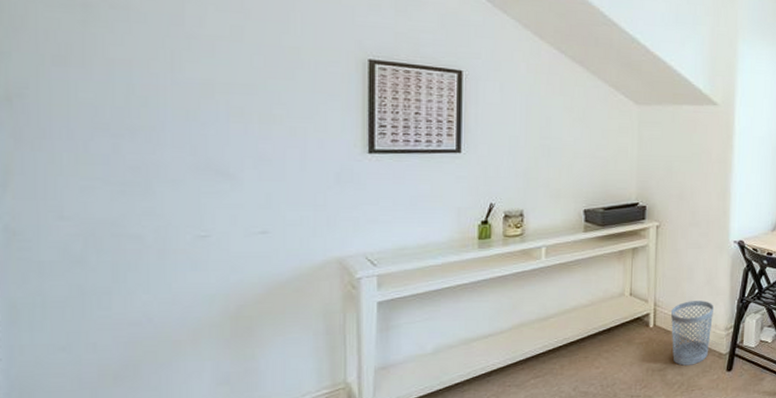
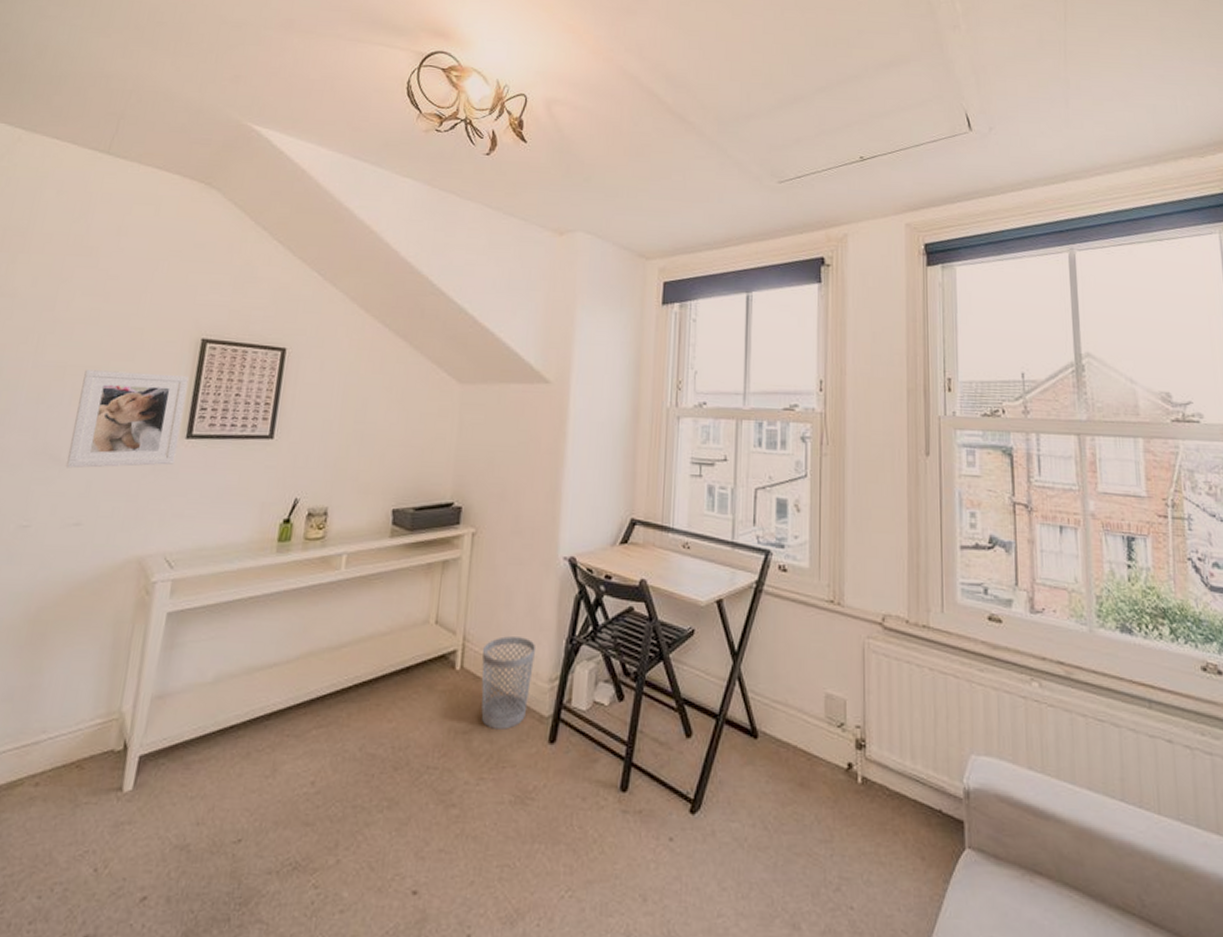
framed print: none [237,88,361,182] -> present [65,370,189,469]

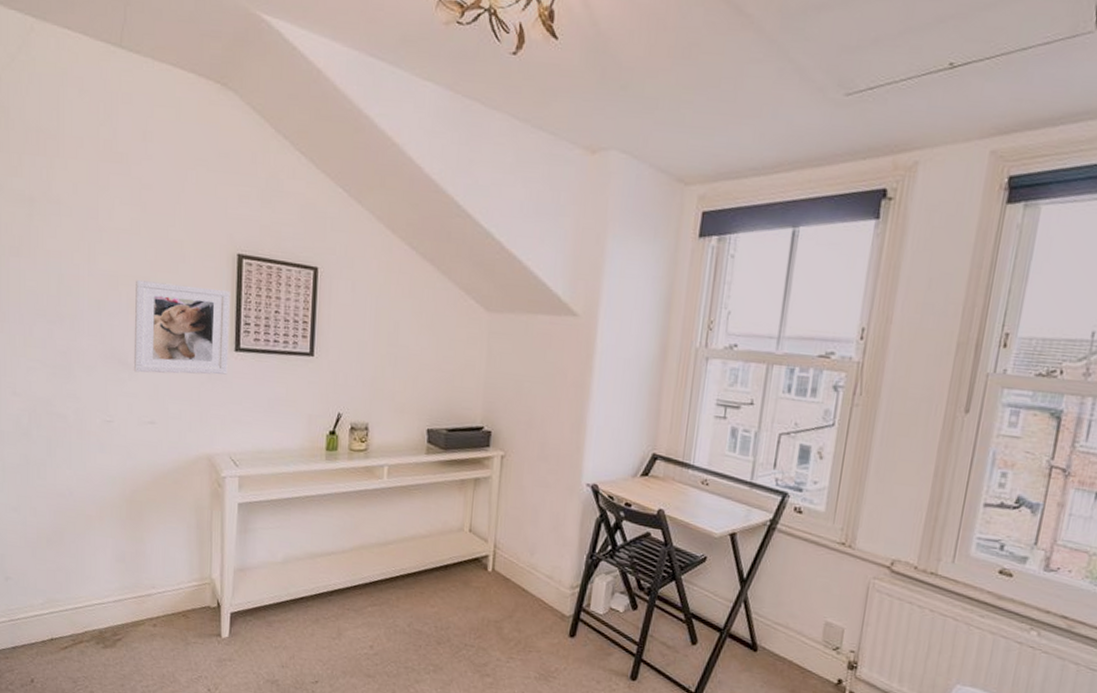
wastebasket: present [481,636,537,730] -> none [510,547,560,623]

